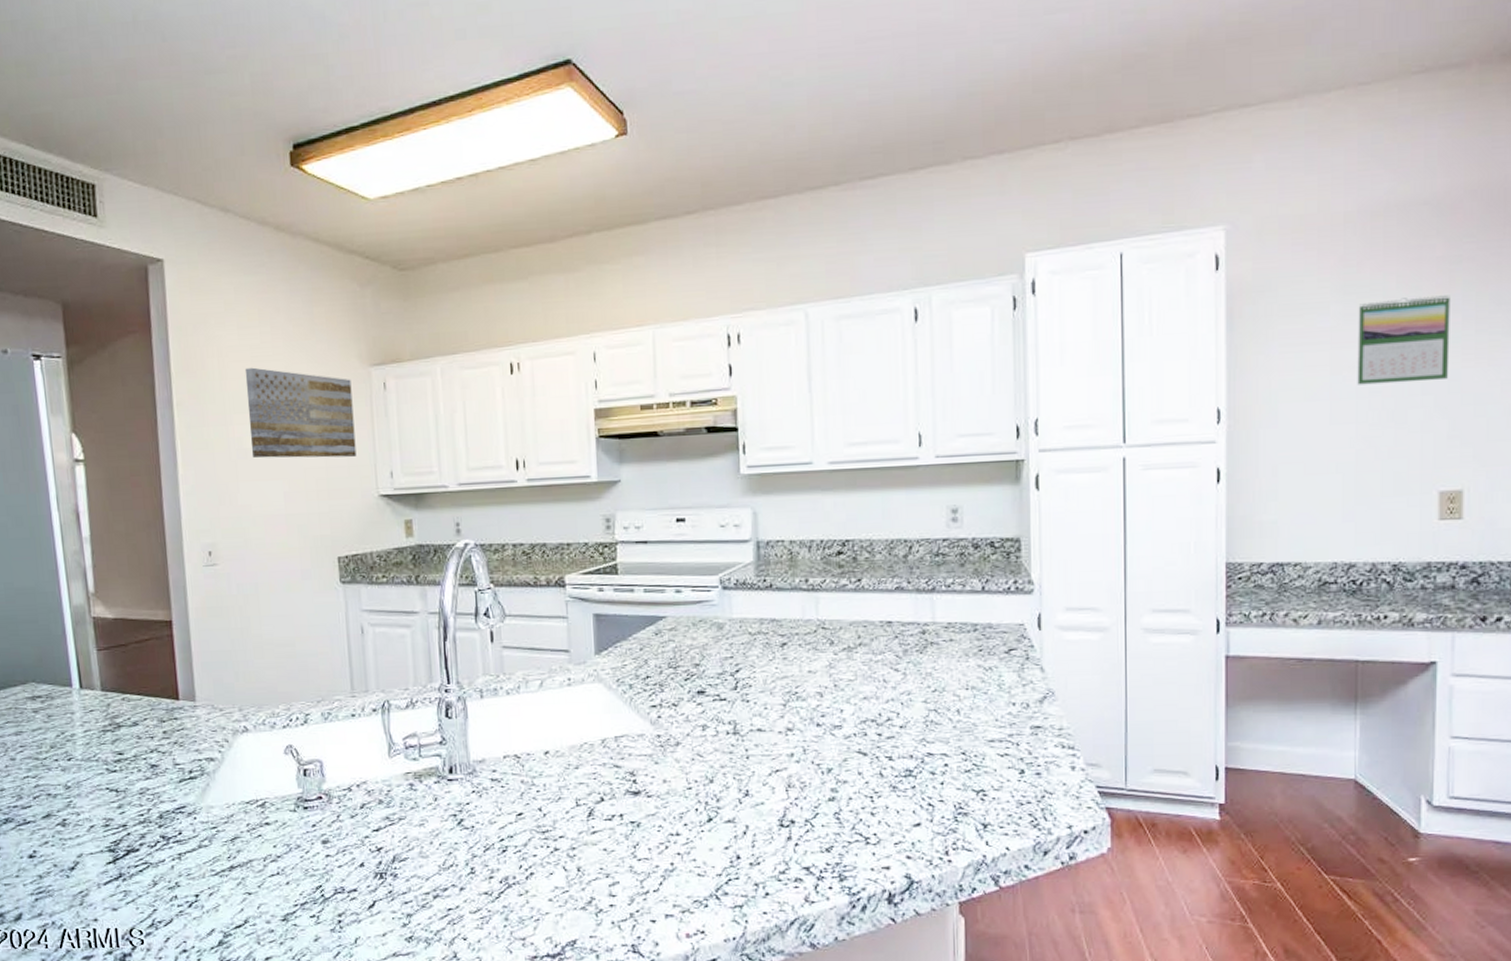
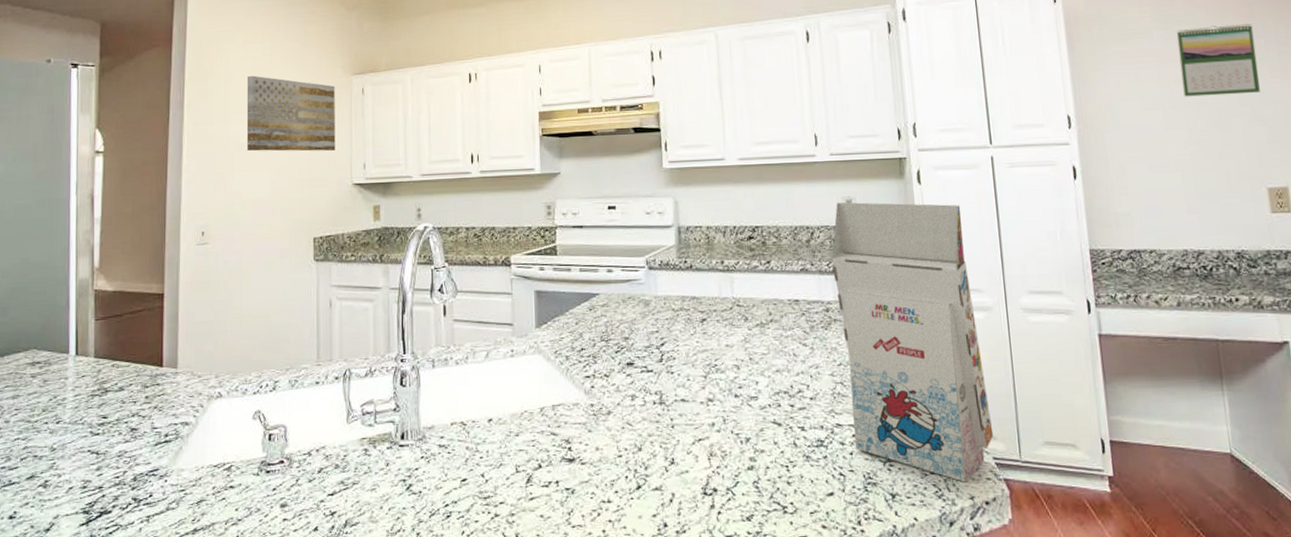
gift box: none [932,511,1099,812] -> present [832,202,994,482]

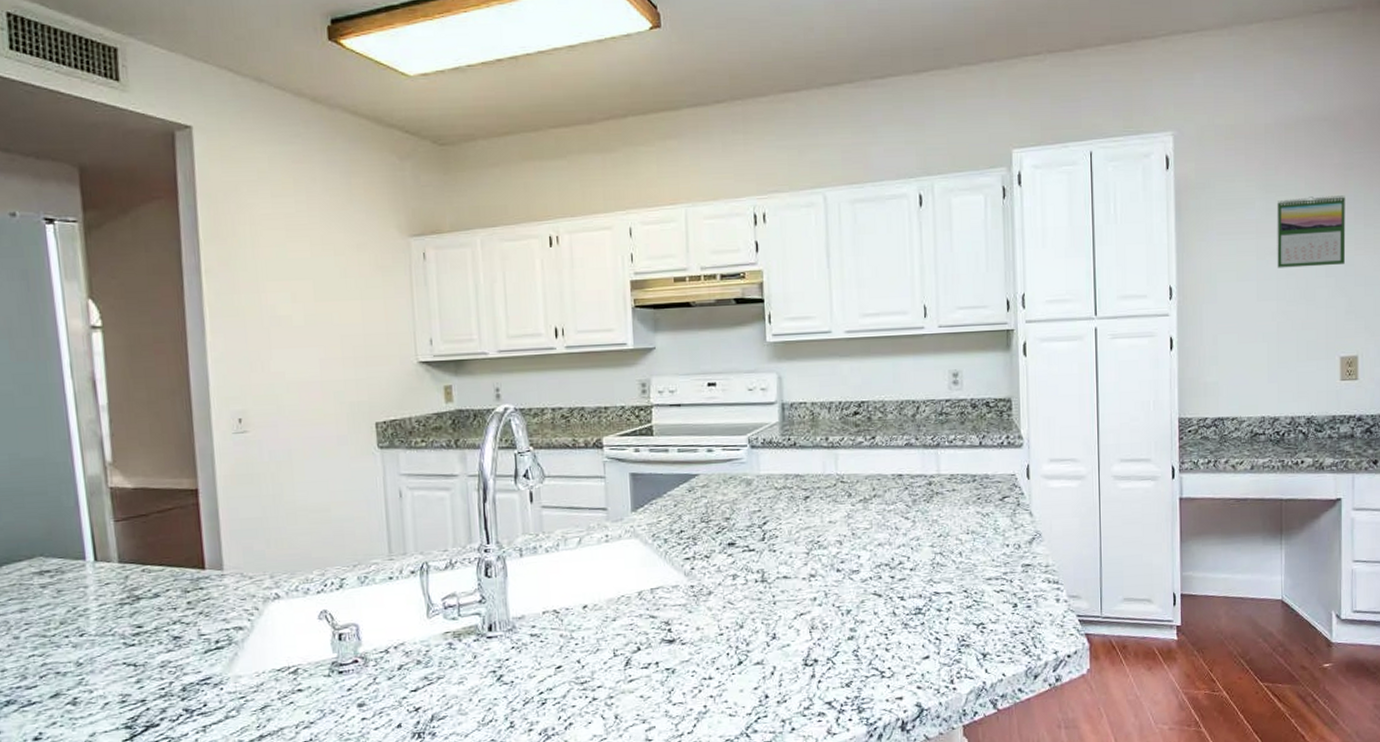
wall art: present [246,75,336,152] -> none [278,235,395,326]
gift box: present [832,202,994,482] -> none [936,375,1079,639]

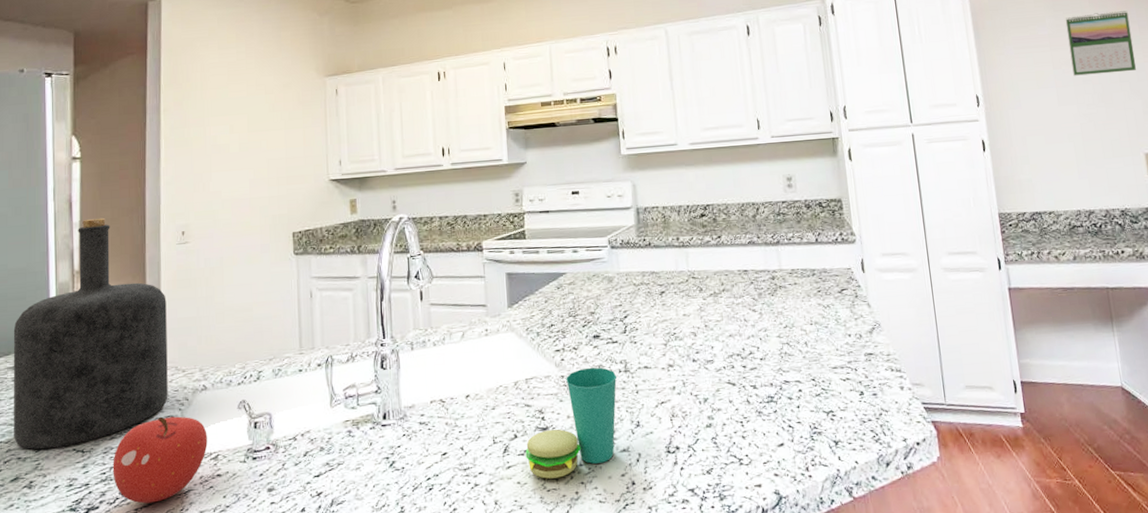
bottle: none [35,400,234,663] -> present [13,217,168,450]
fruit: none [172,627,285,721] -> present [113,416,208,504]
cup: none [649,576,753,693] -> present [525,367,617,479]

